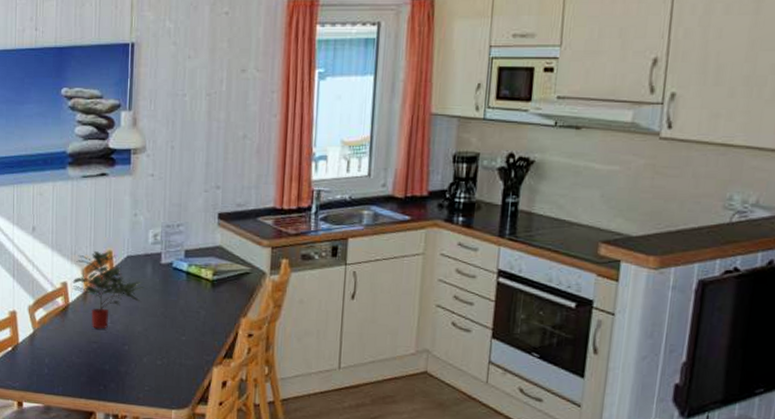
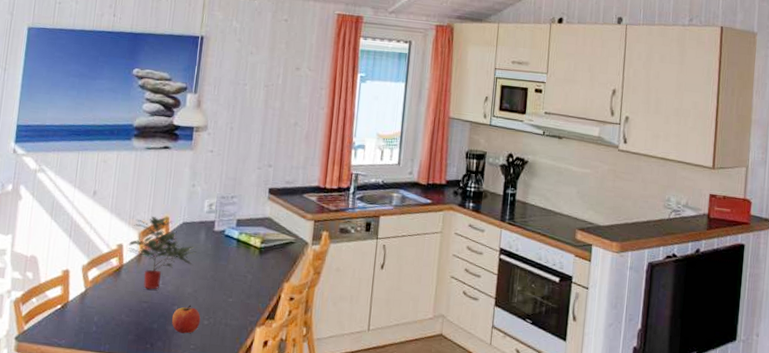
apple: none [123,344,153,375] -> present [171,305,201,334]

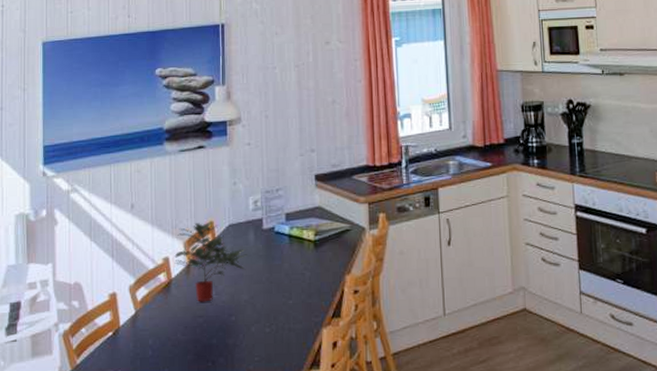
apple: present [171,305,201,334] -> none [230,313,262,346]

